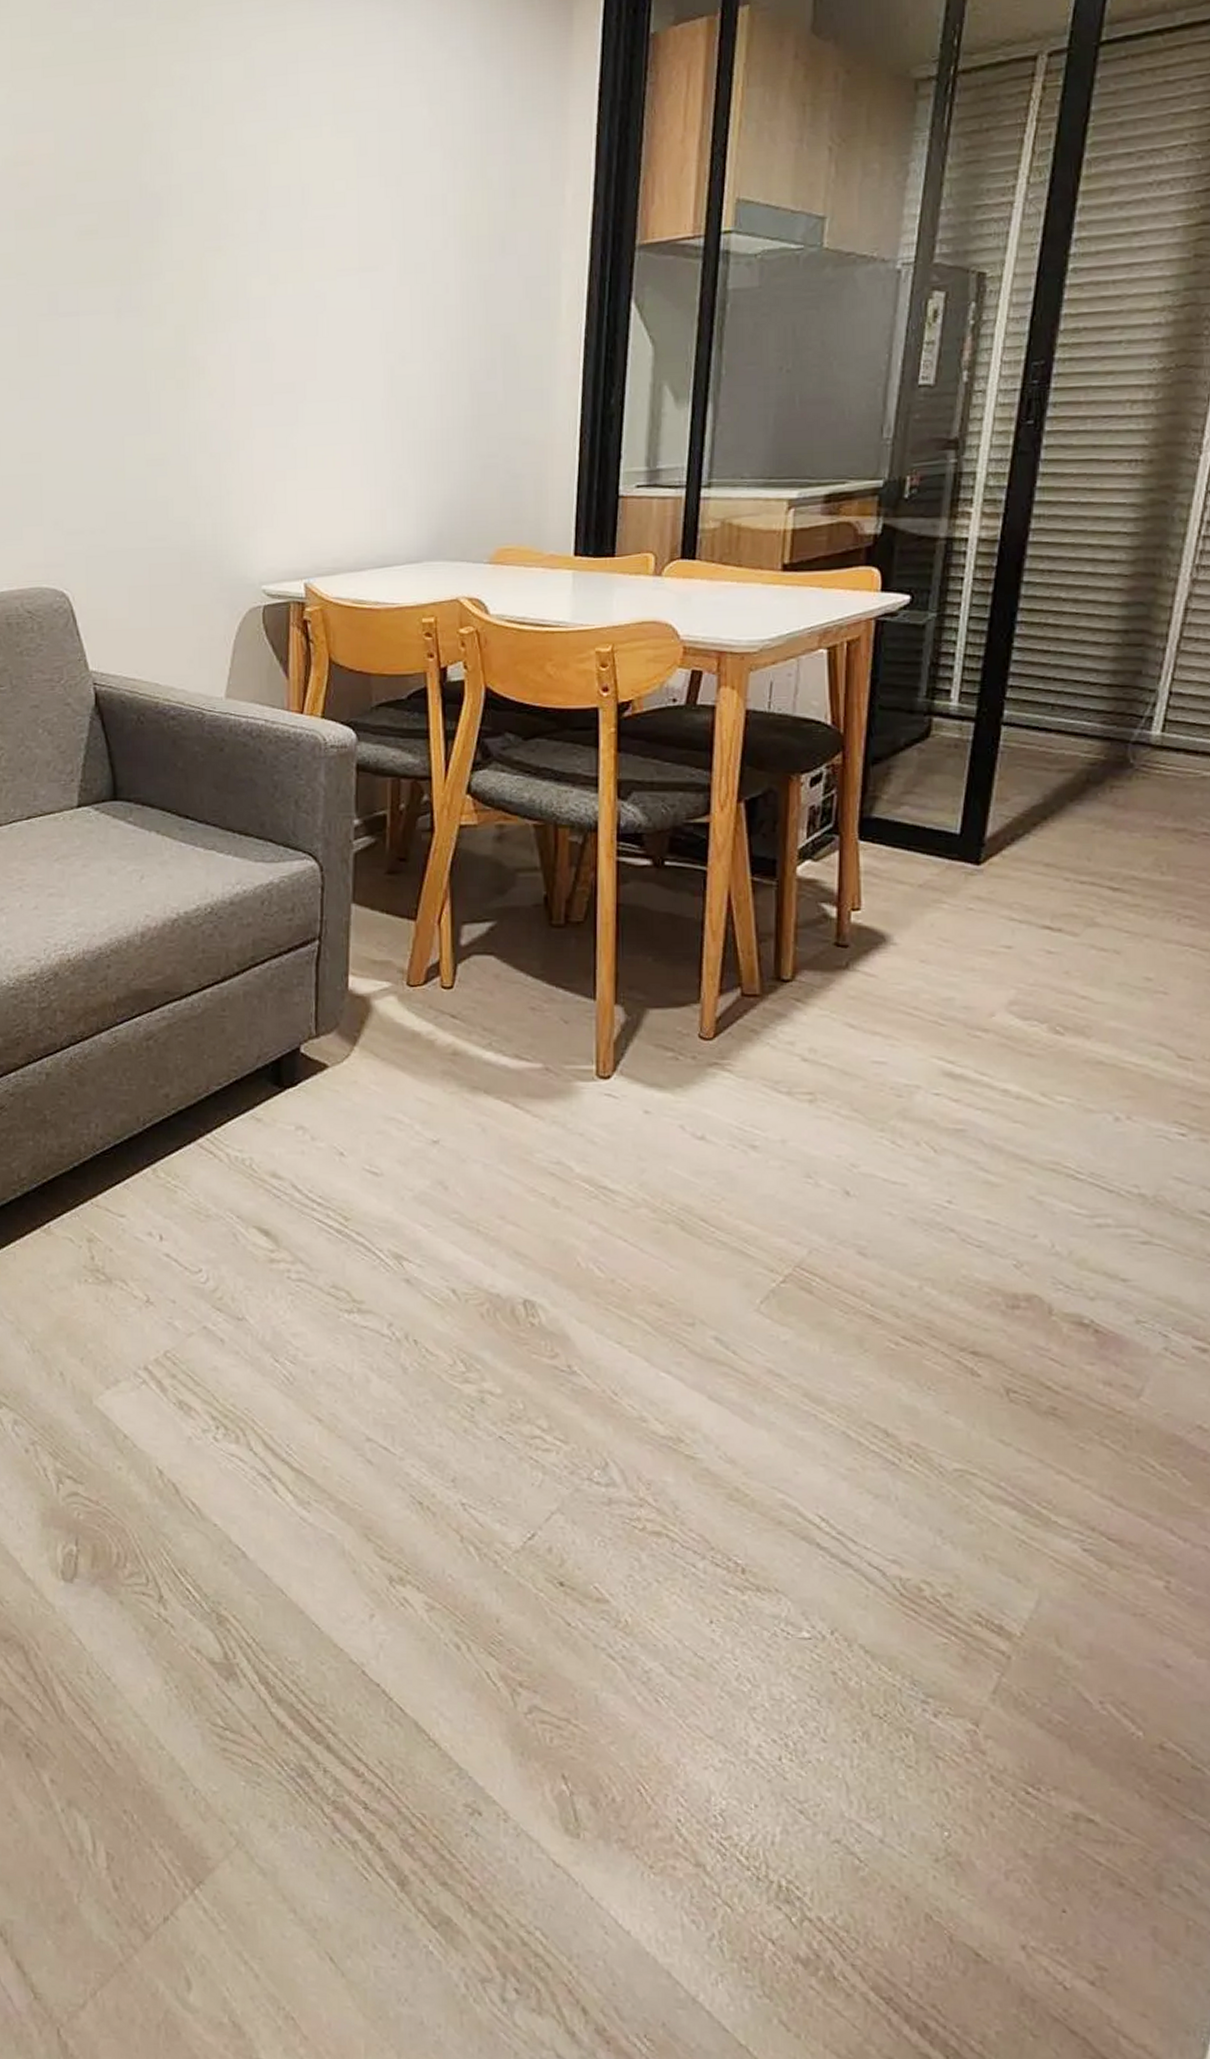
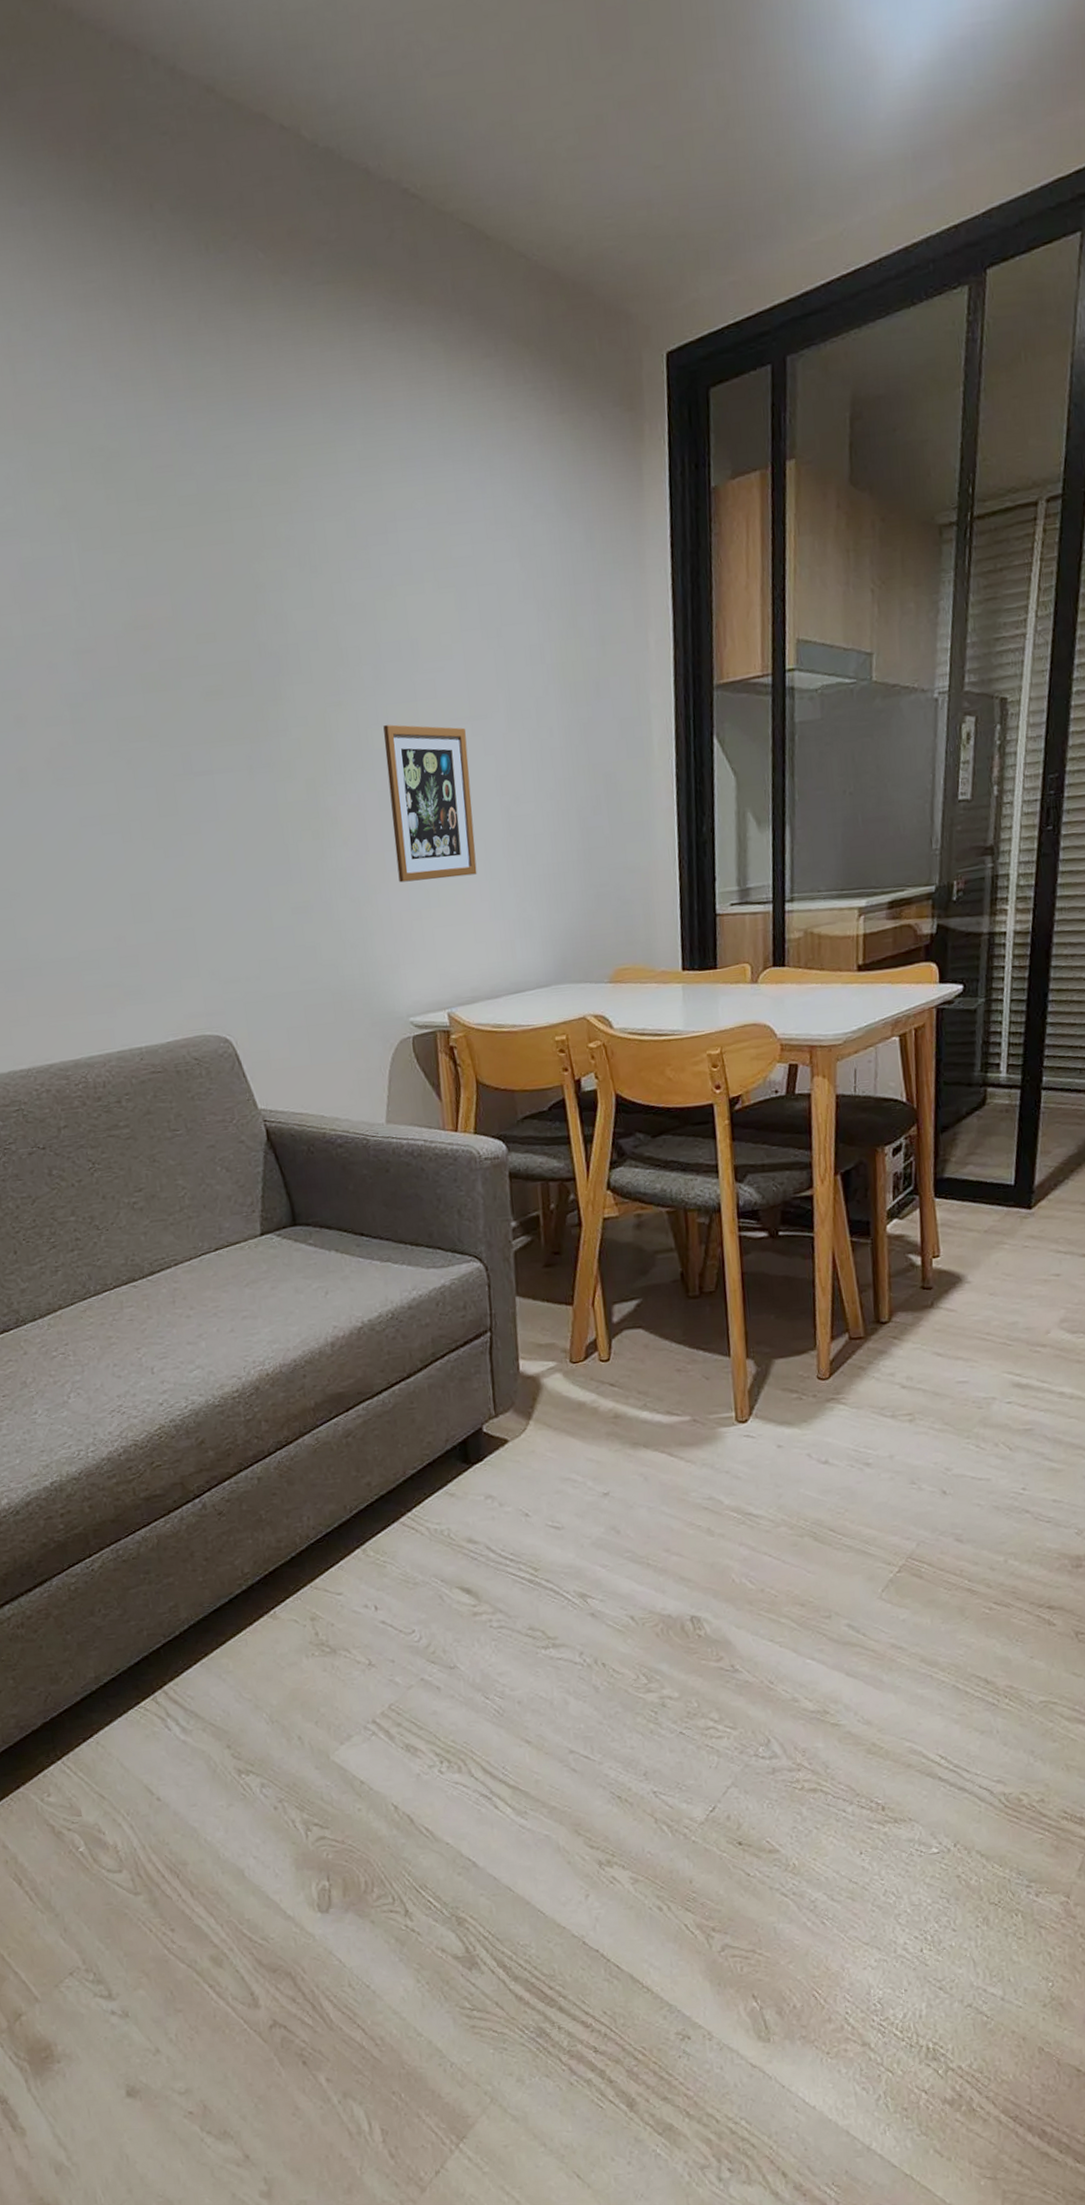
picture frame: none [263,273,353,440] -> present [383,724,477,883]

